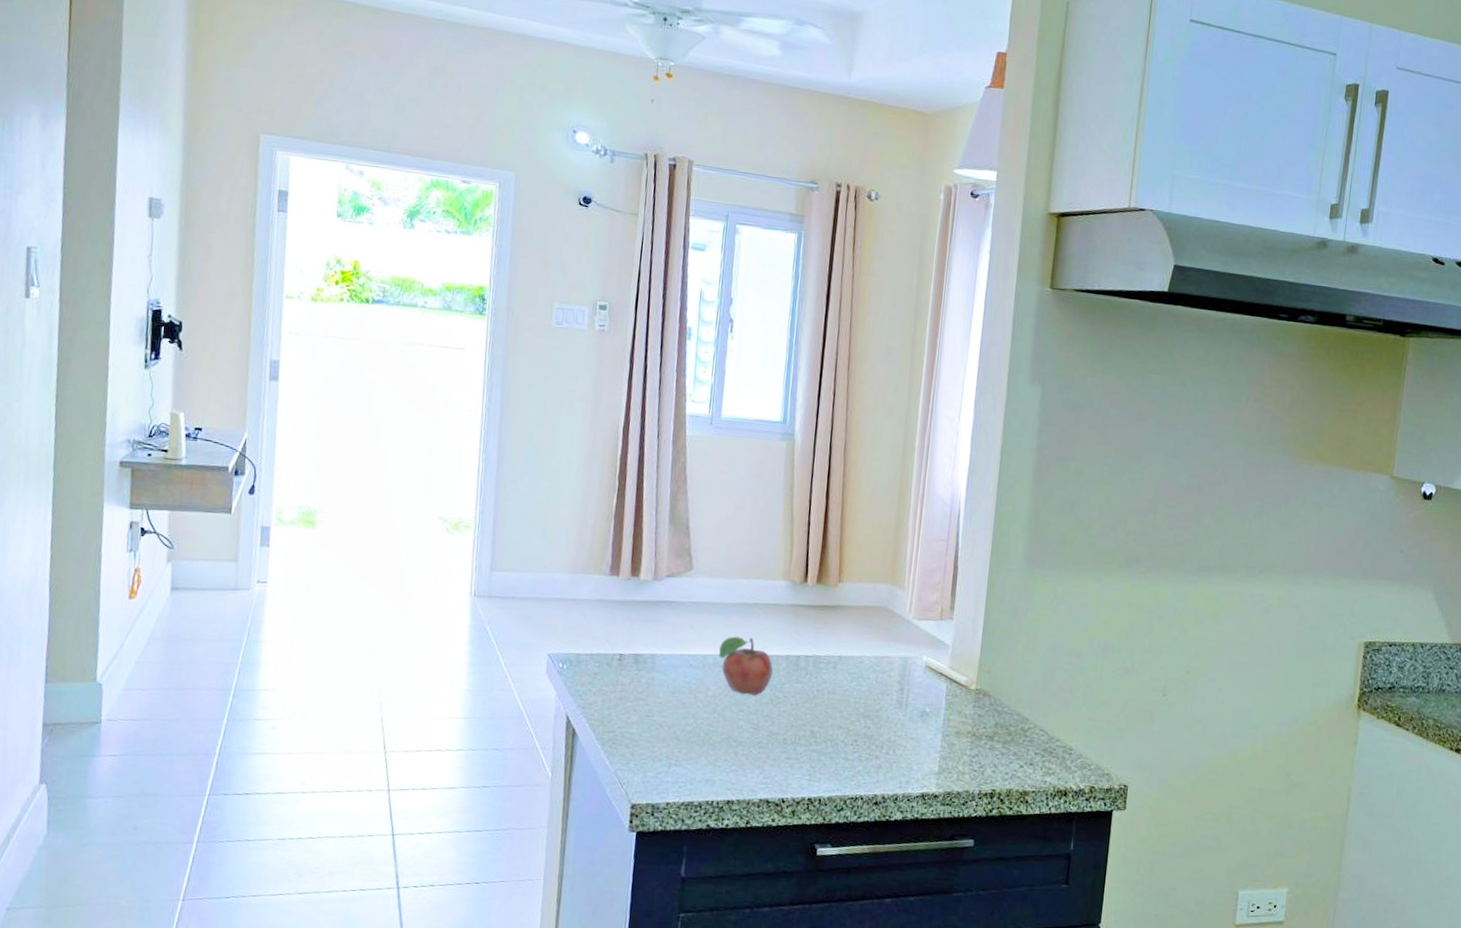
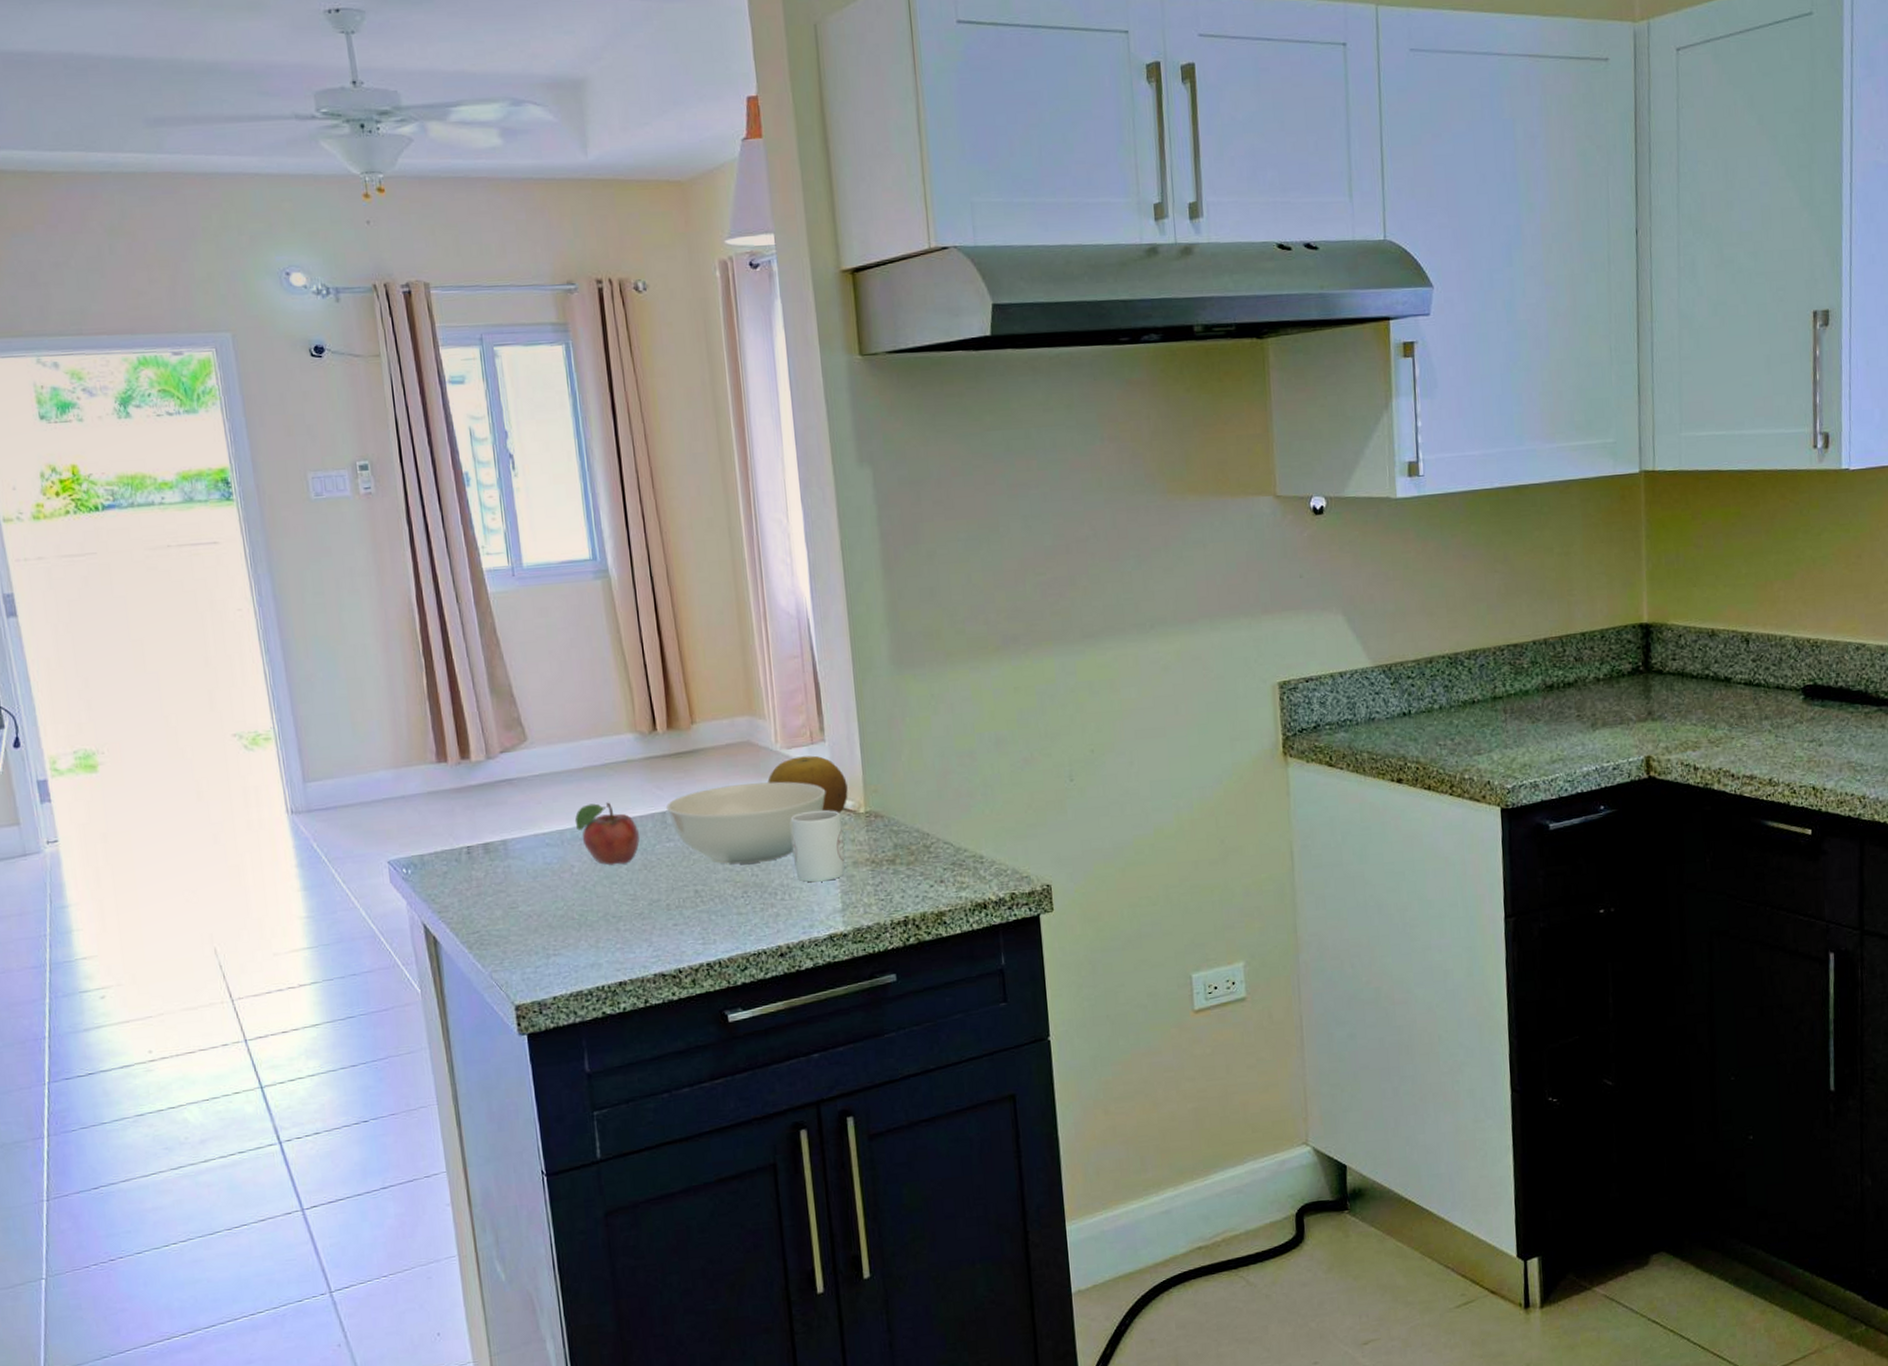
bowl: none [801,642,945,717] -> present [666,781,826,865]
fruit: none [895,628,965,686] -> present [767,755,848,813]
mug: none [903,679,954,745] -> present [790,809,846,883]

